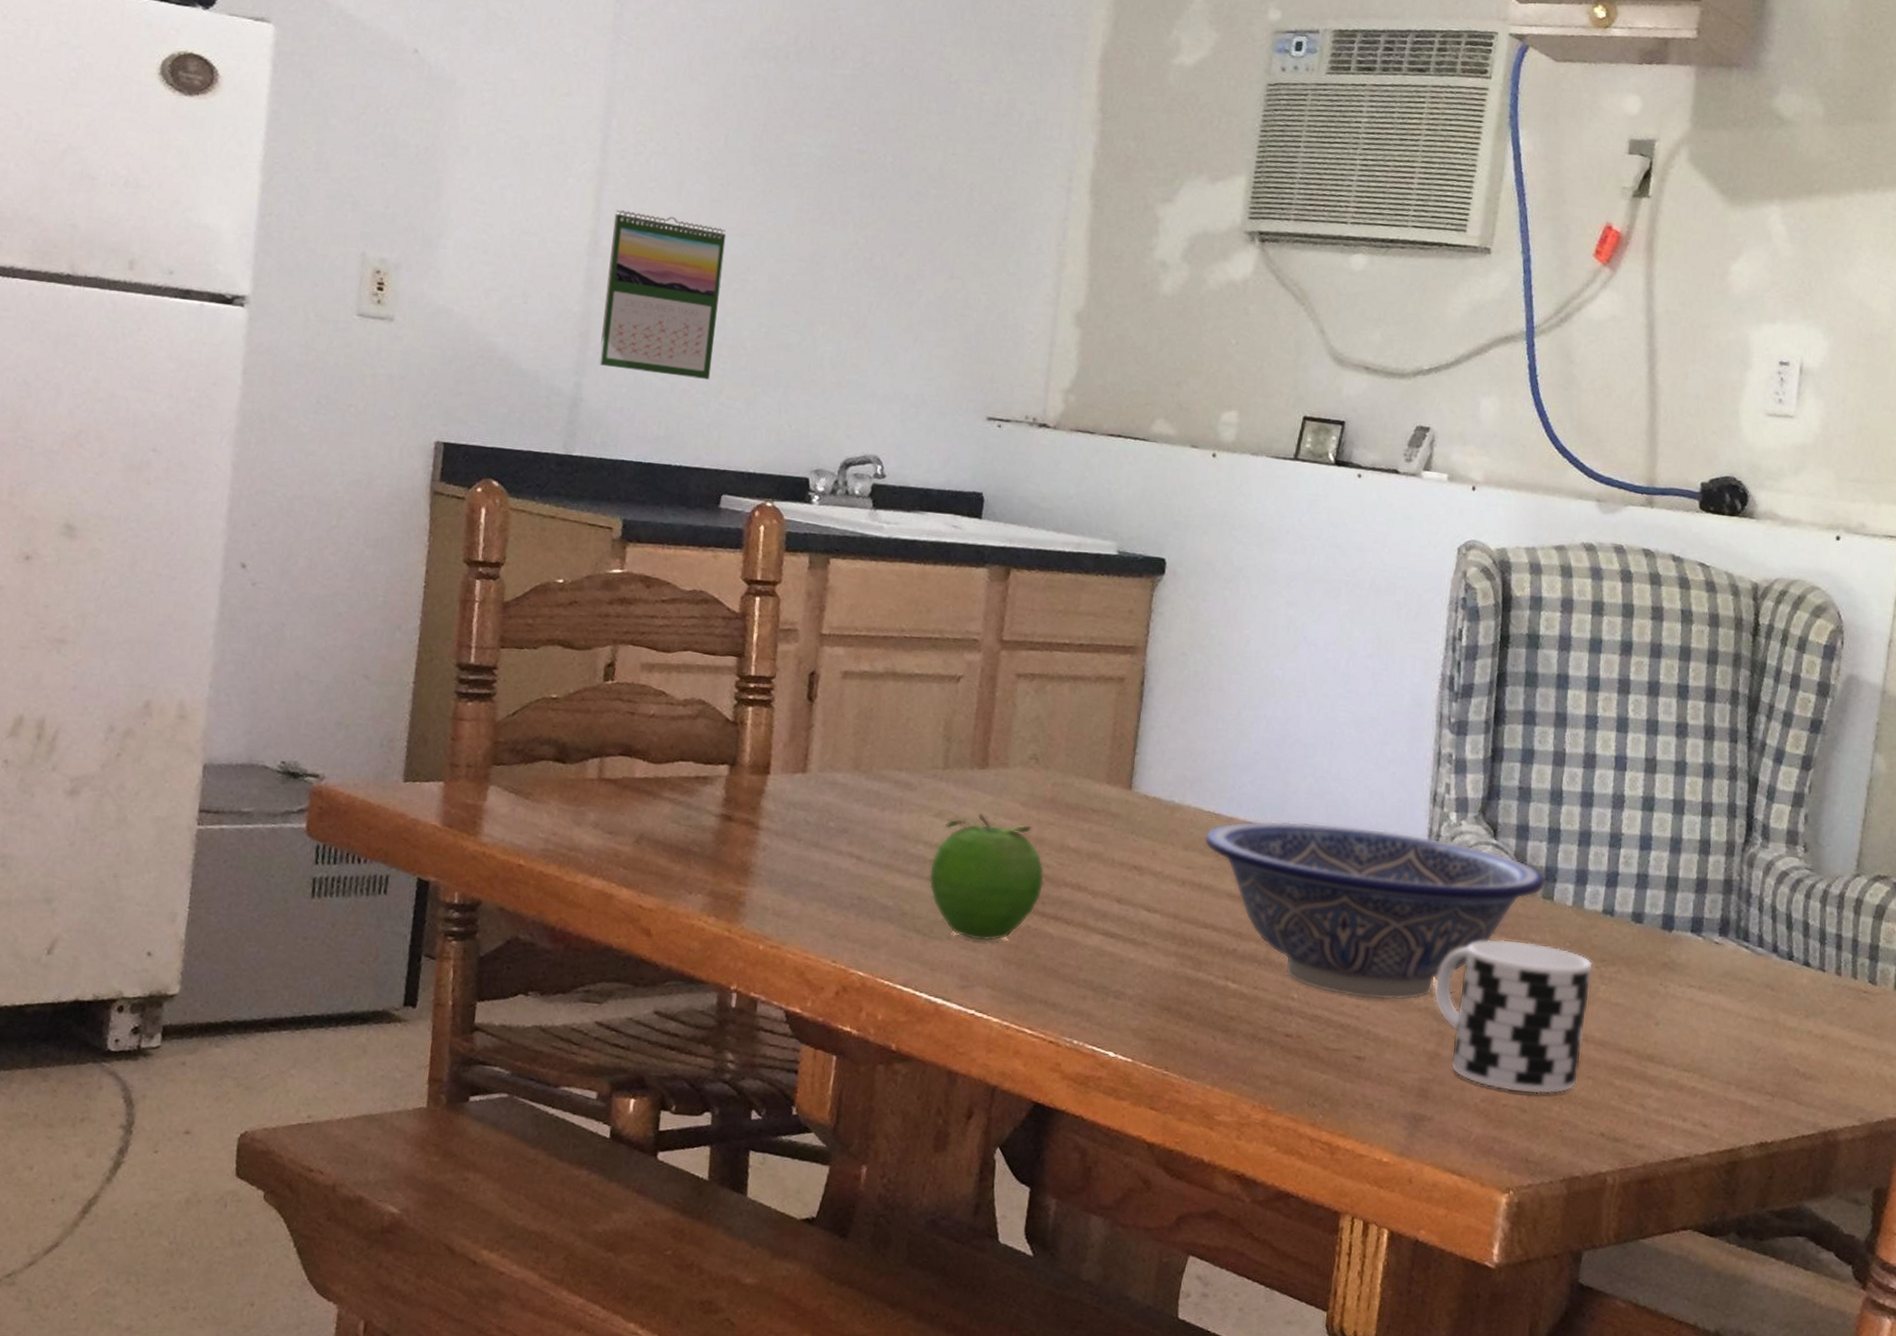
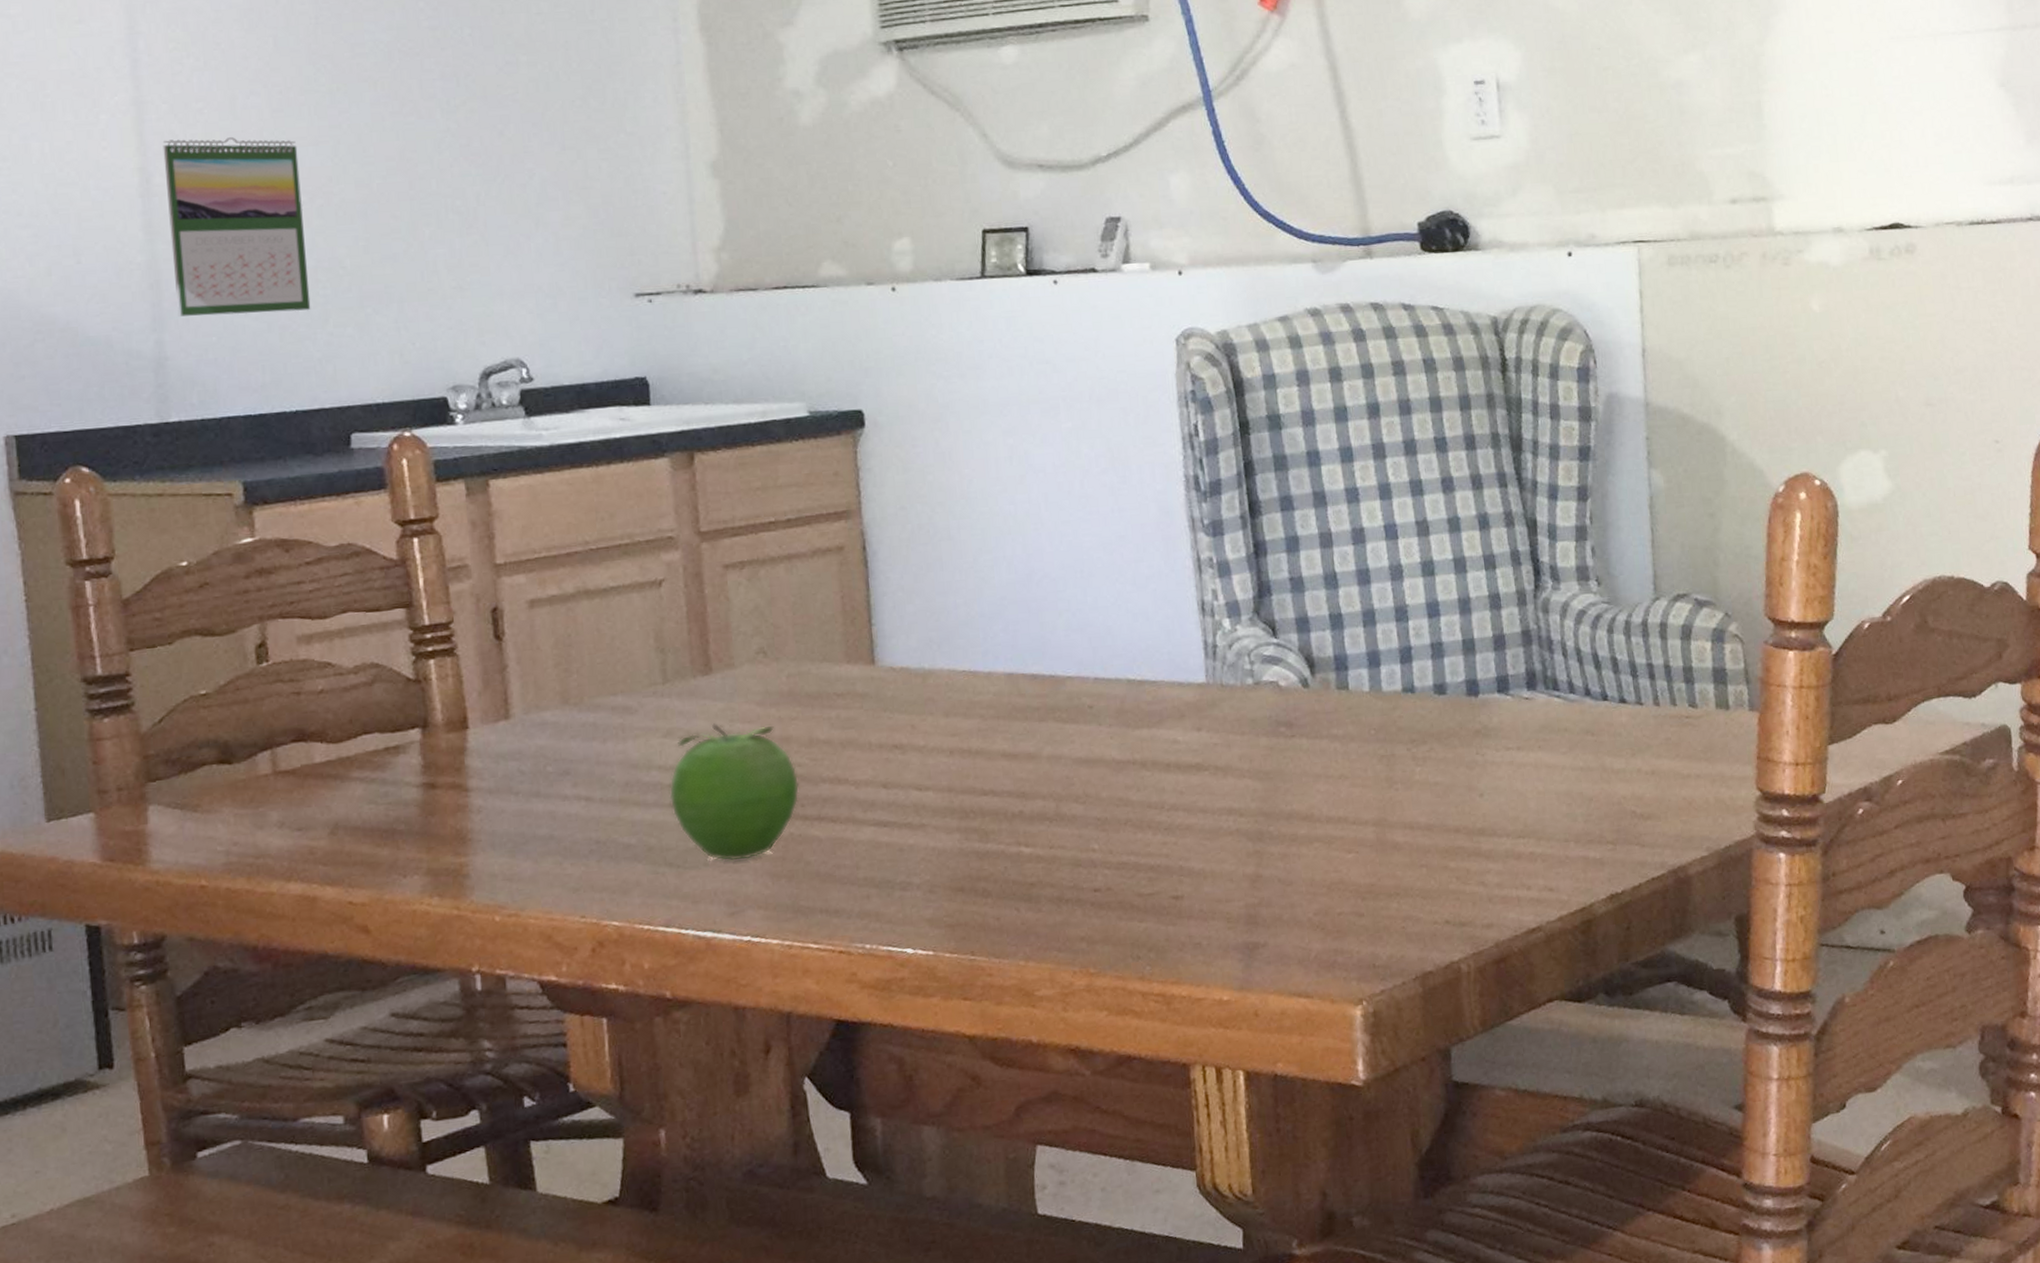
decorative bowl: present [1204,821,1546,1001] -> none [964,650,1338,836]
cup: present [1433,938,1594,1095] -> none [1240,737,1411,899]

